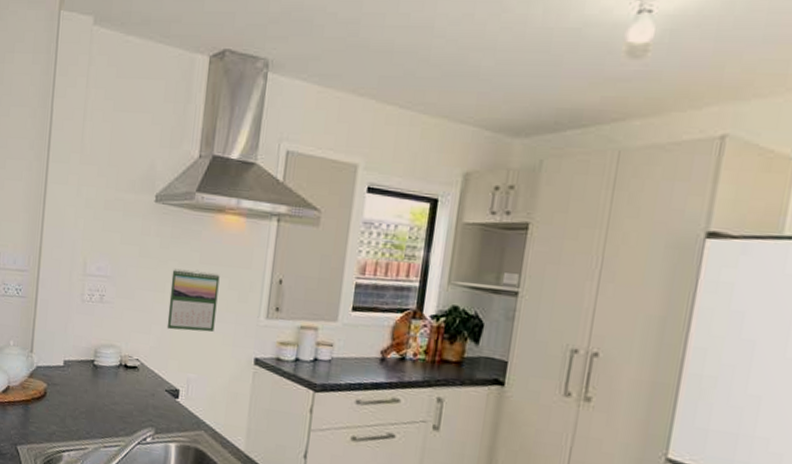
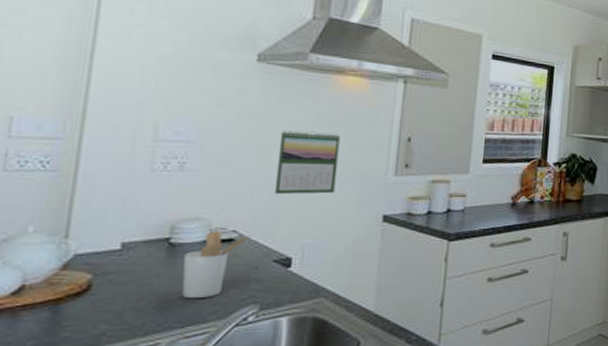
utensil holder: none [102,358,149,416] -> present [182,231,251,299]

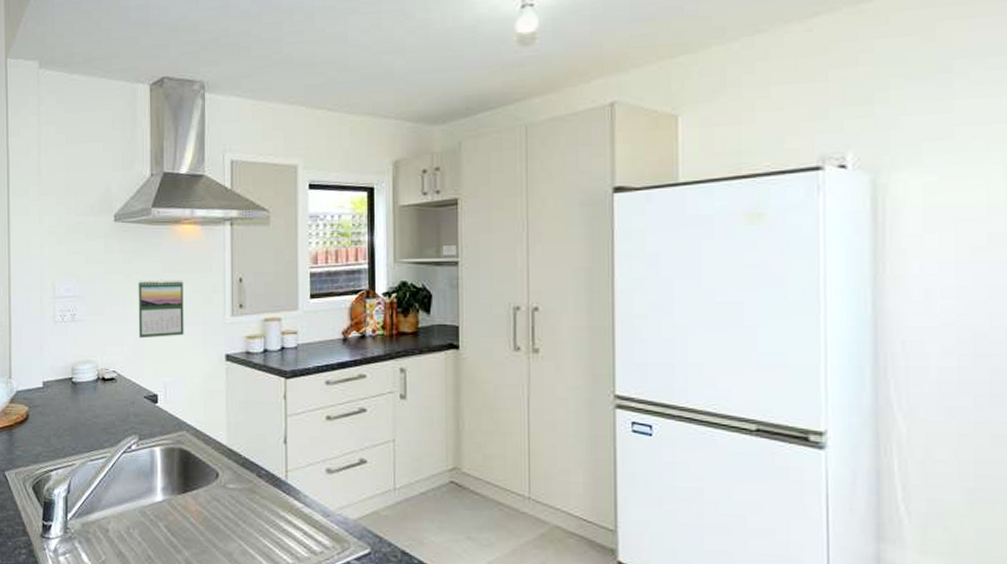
utensil holder: present [182,231,251,299] -> none [82,371,126,429]

